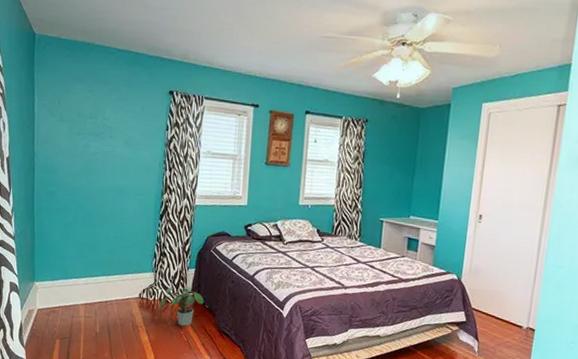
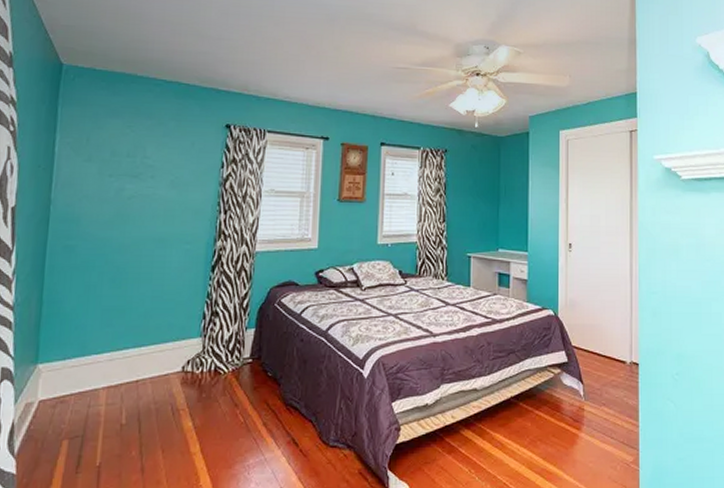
potted plant: present [159,286,204,326] -> none [208,351,266,402]

